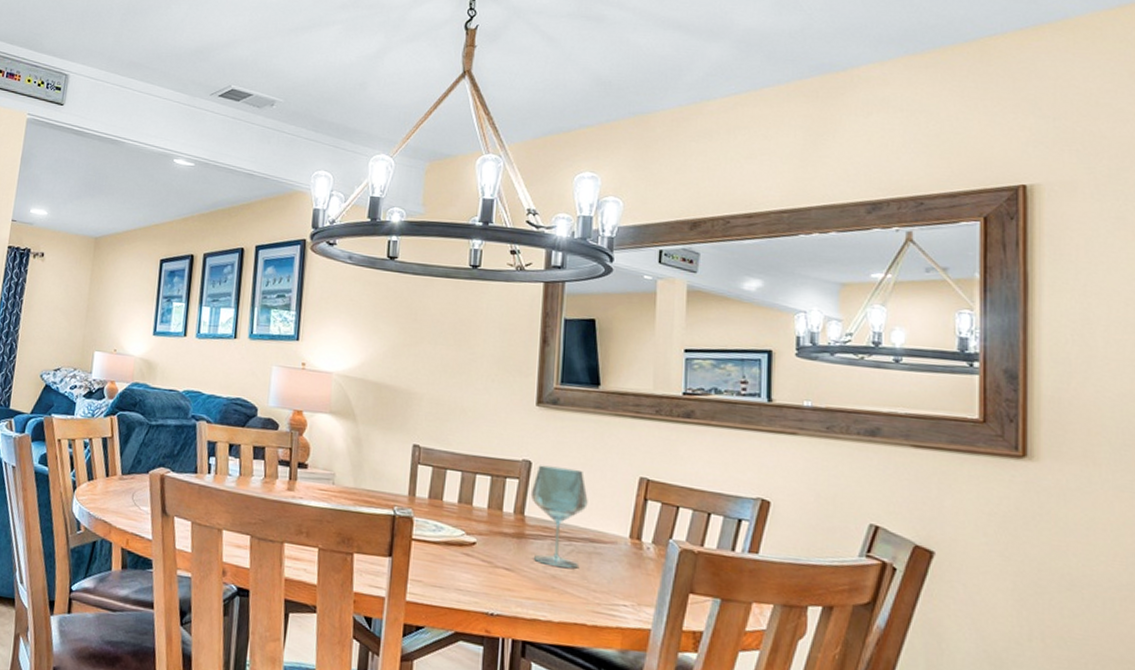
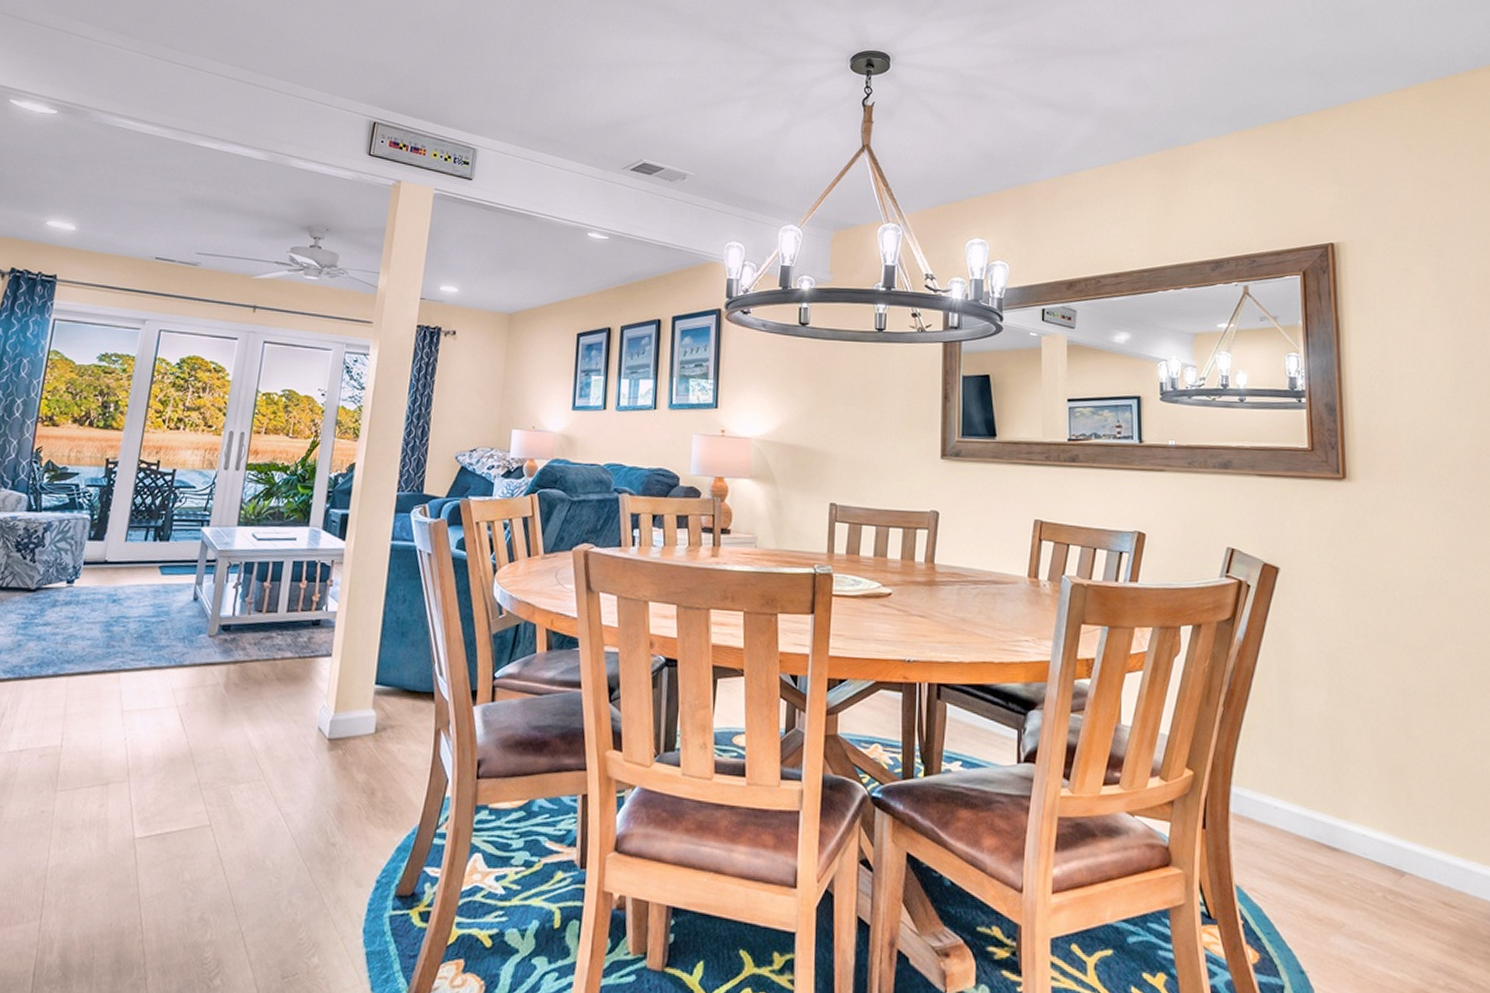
wine glass: present [530,465,588,569] -> none [939,514,990,611]

